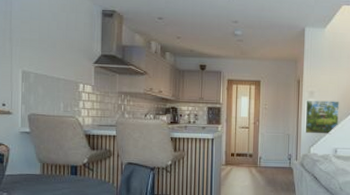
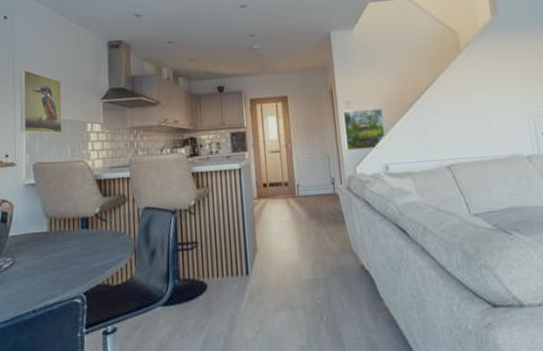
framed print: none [16,27,57,90] -> present [20,70,63,135]

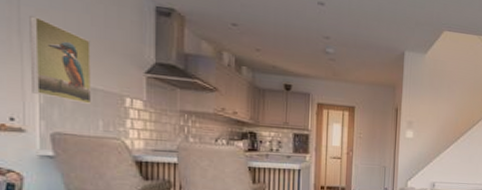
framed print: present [342,108,385,151] -> none [402,130,438,168]

